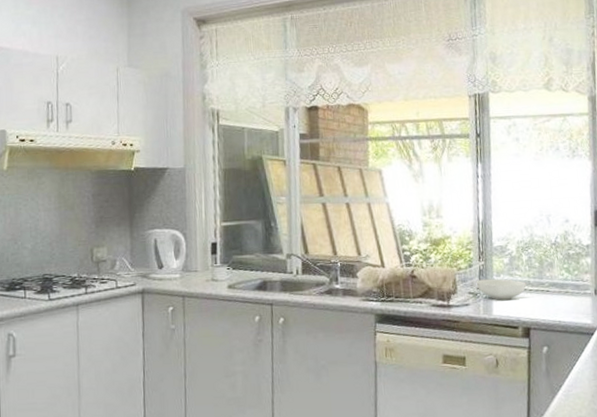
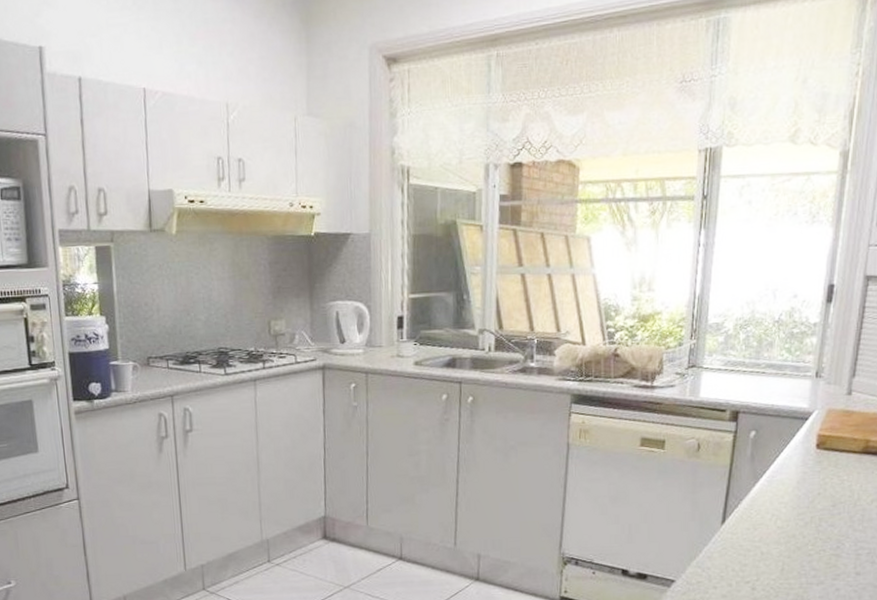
bowl: present [476,278,527,300] -> none [685,358,741,382]

